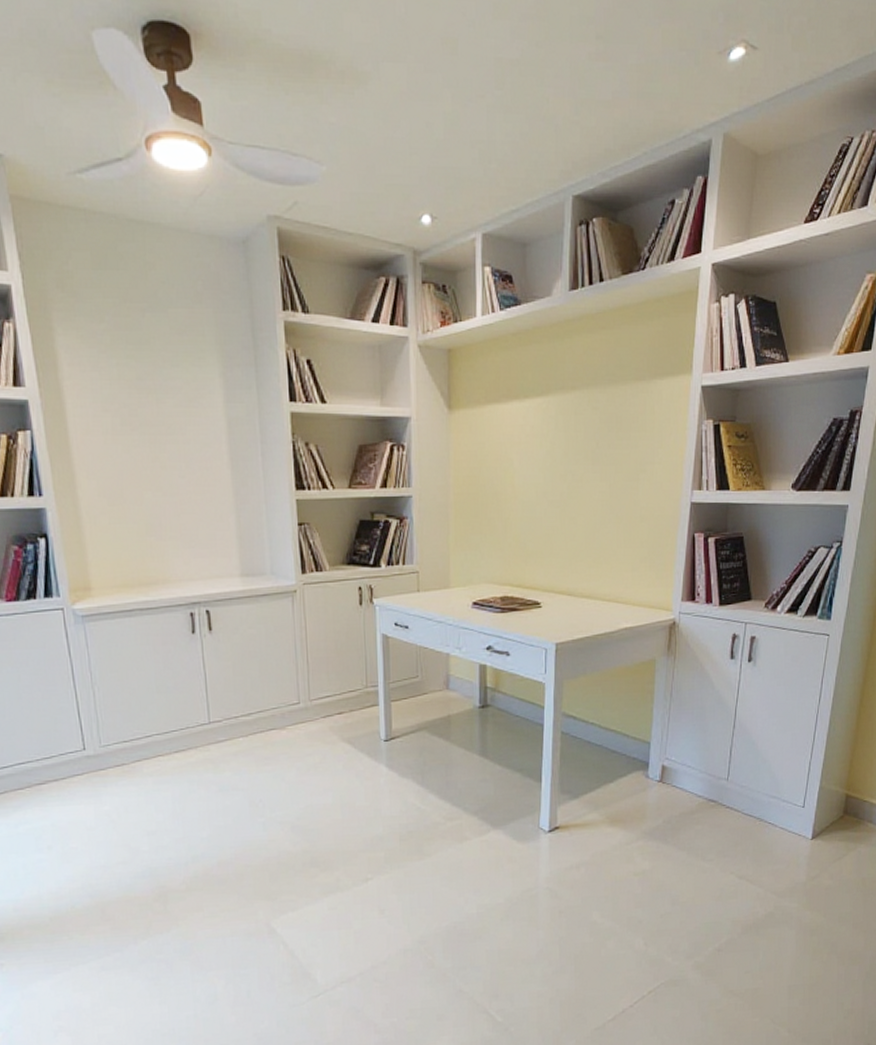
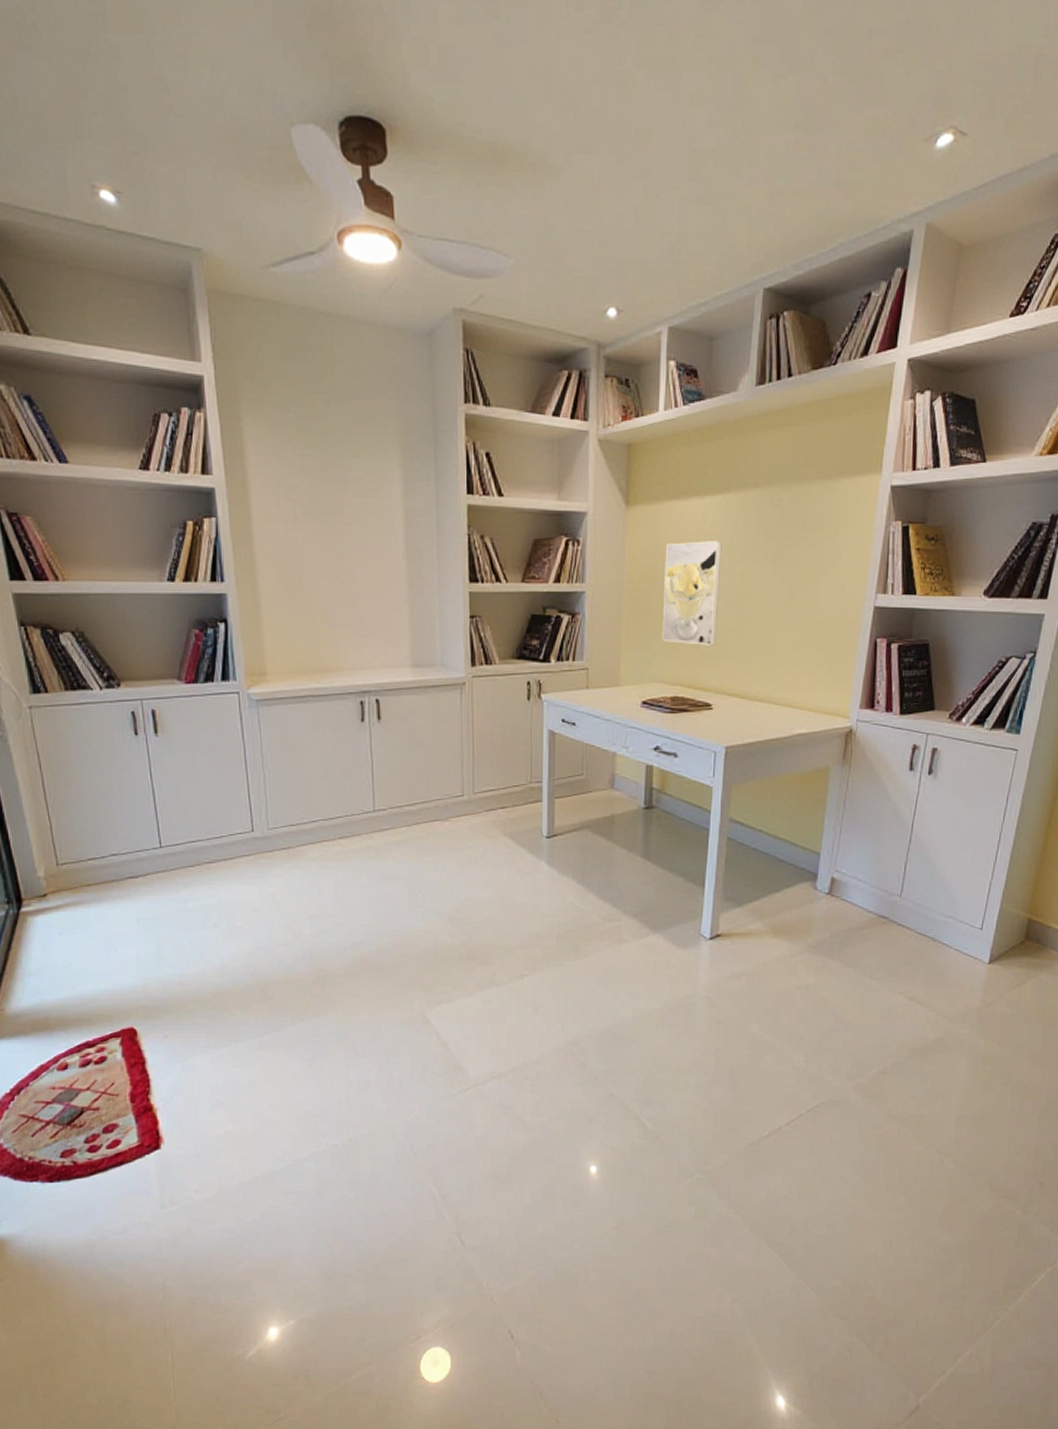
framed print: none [489,443,544,545] -> present [662,541,722,645]

